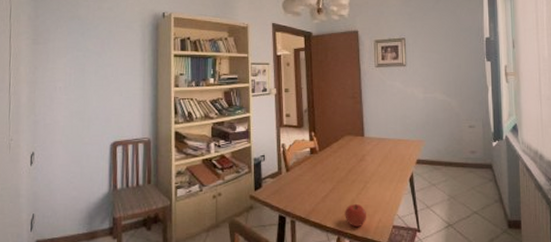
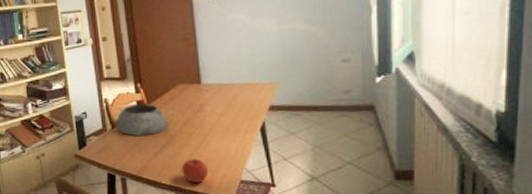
plant pot: none [290,151,336,180] -> present [115,104,169,136]

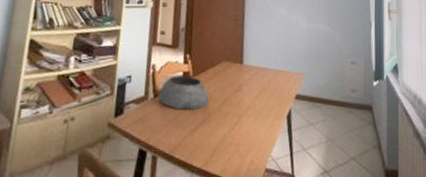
apple: present [181,158,209,183] -> none [213,140,239,168]

